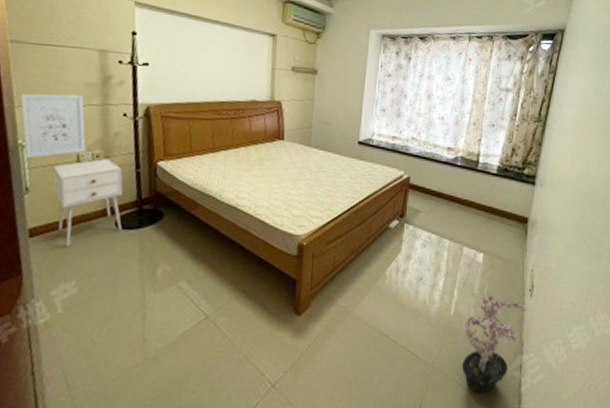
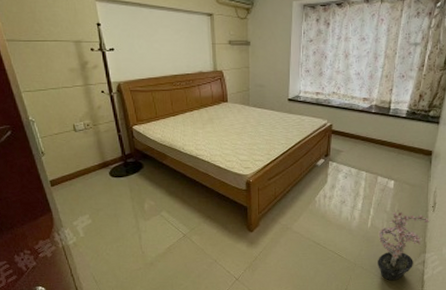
wall art: present [20,93,86,159] -> none [23,78,78,130]
nightstand: present [51,158,124,247] -> none [56,126,114,192]

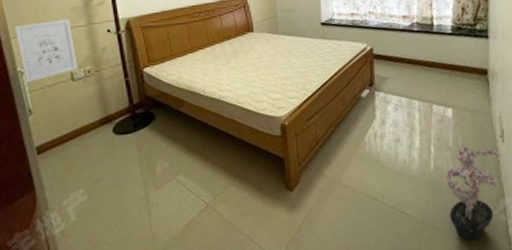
wall art: none [23,78,78,130] -> present [14,18,77,83]

